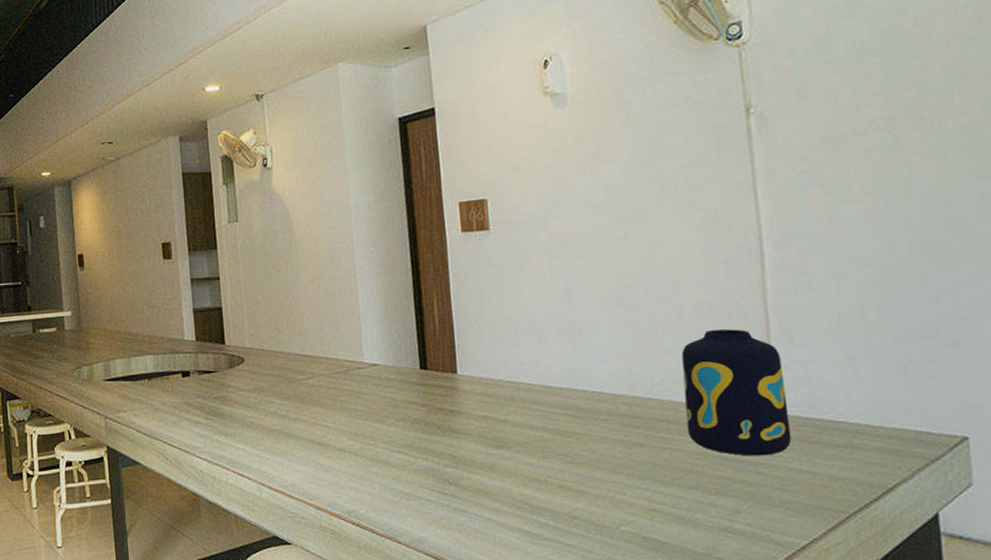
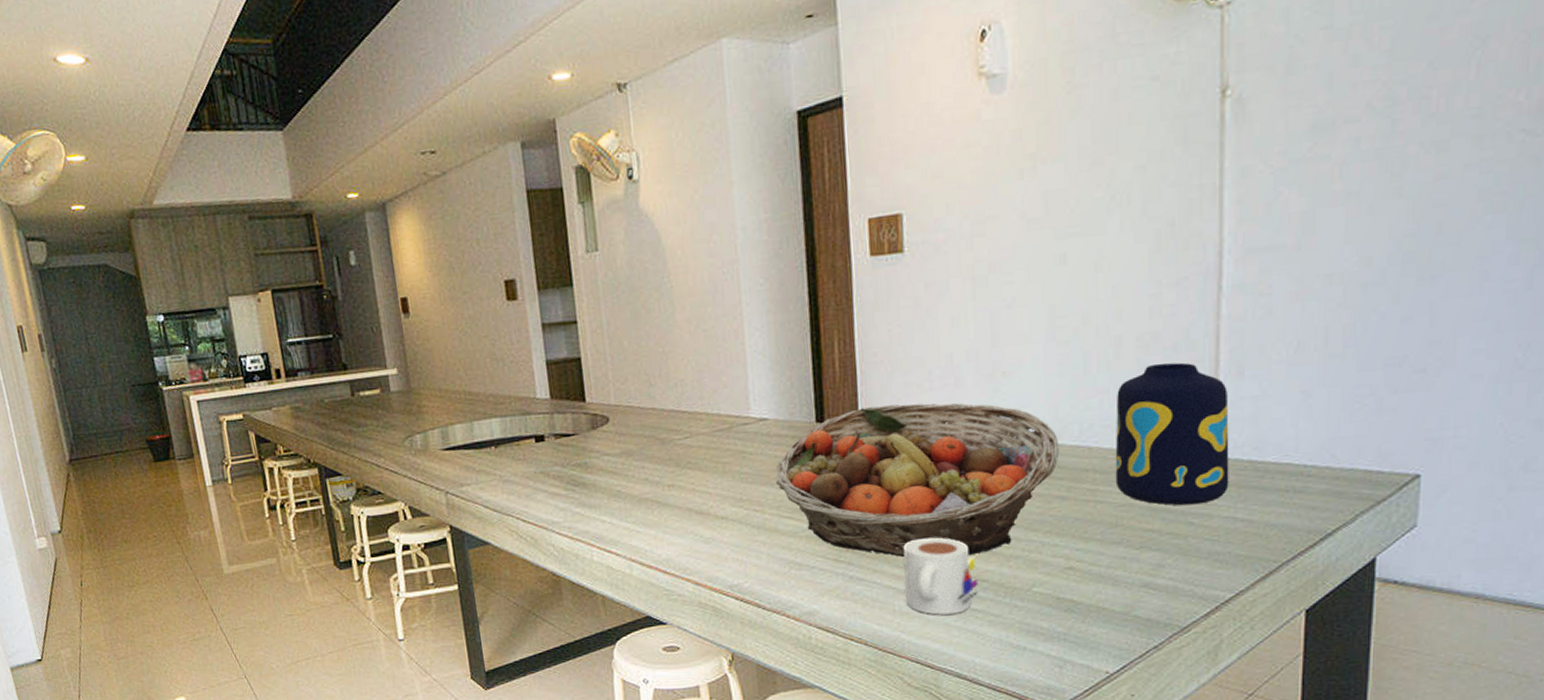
fruit basket: none [386,356,635,494] -> present [775,403,1060,557]
mug: none [500,475,570,548] -> present [903,537,978,615]

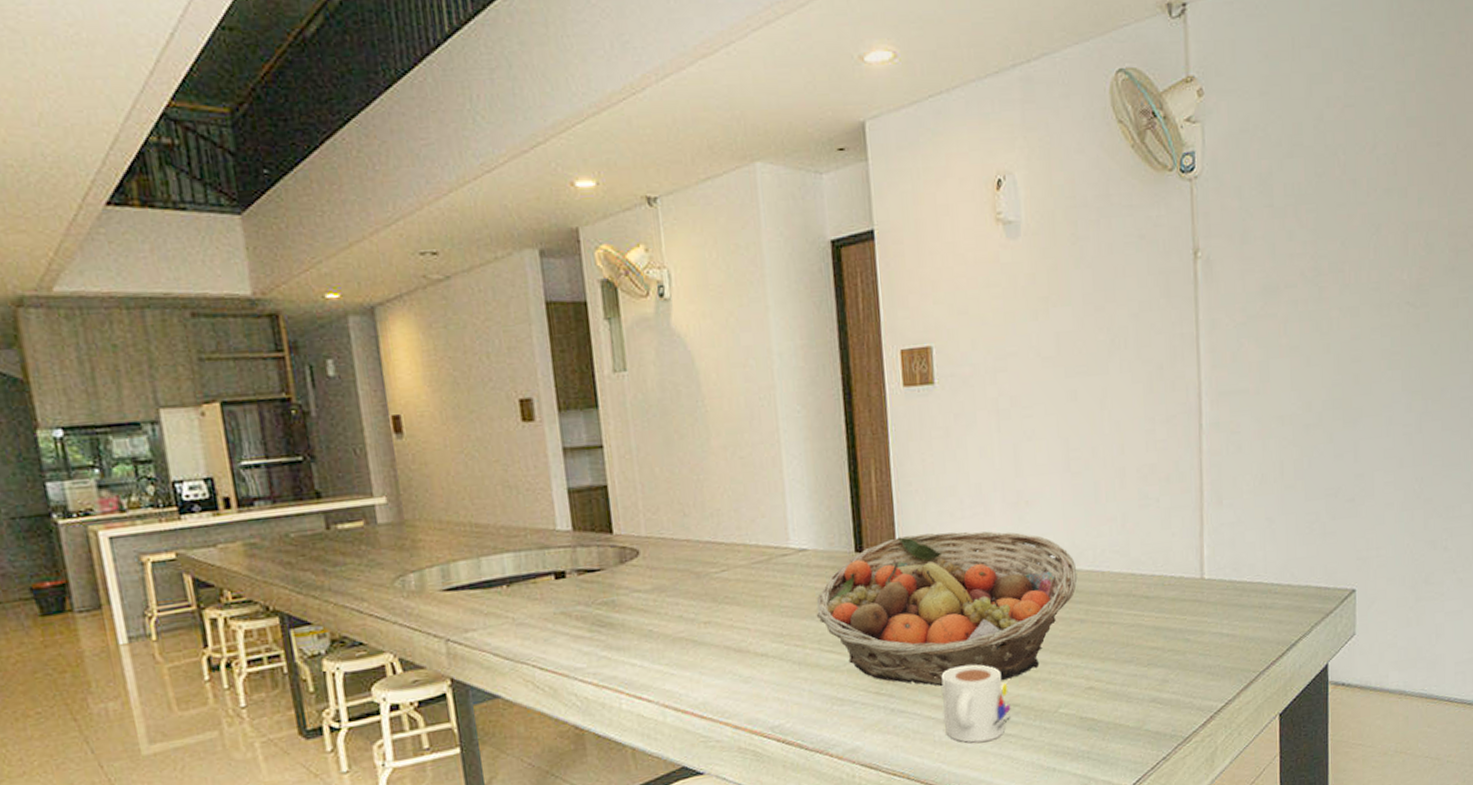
vase: present [1115,362,1229,506] -> none [1123,492,1216,624]

